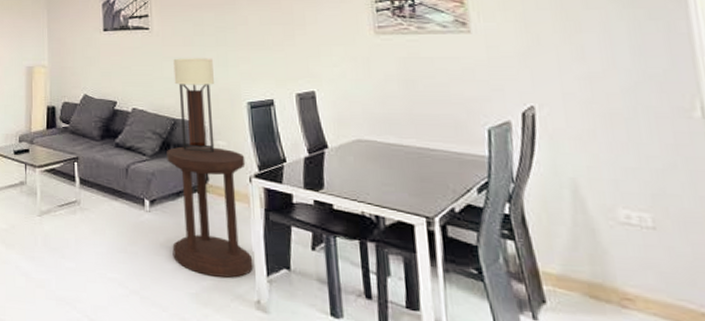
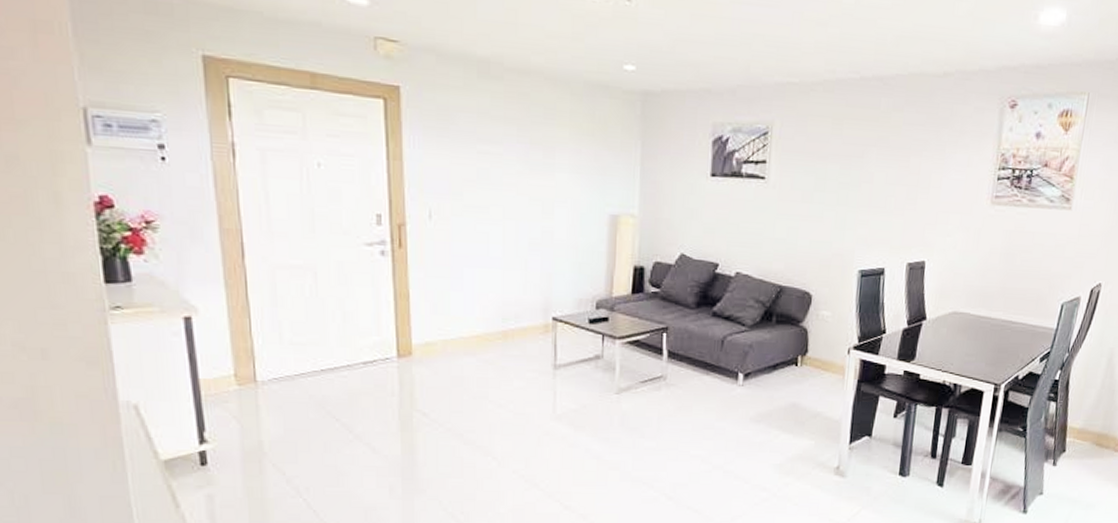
side table: present [167,146,254,278] -> none [761,316,847,447]
table lamp: present [173,58,215,153] -> none [786,216,830,323]

